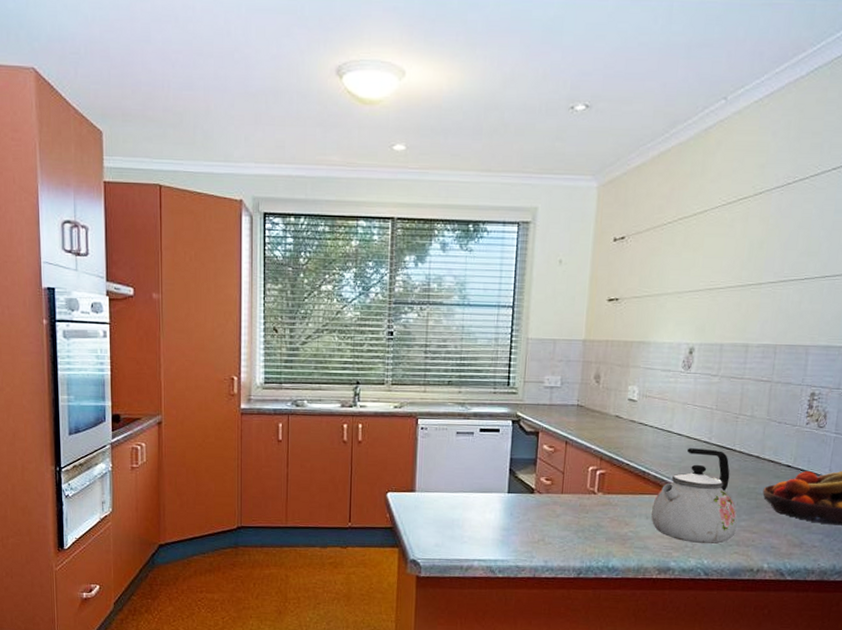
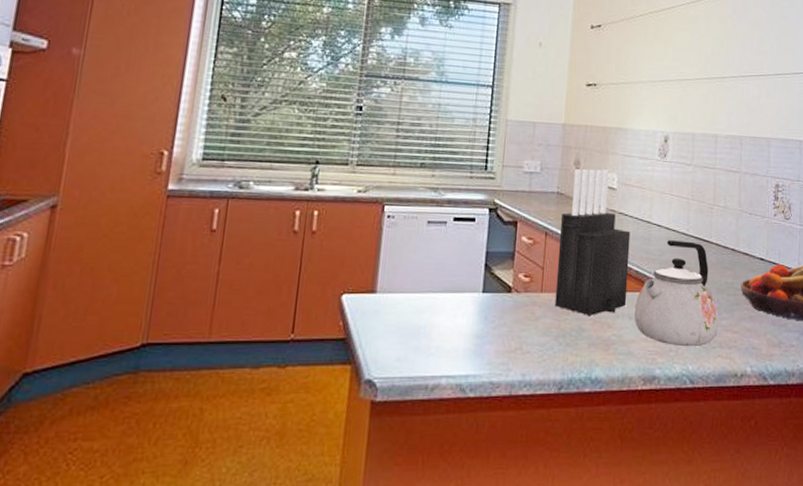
knife block: none [574,382,650,515] -> present [554,169,631,317]

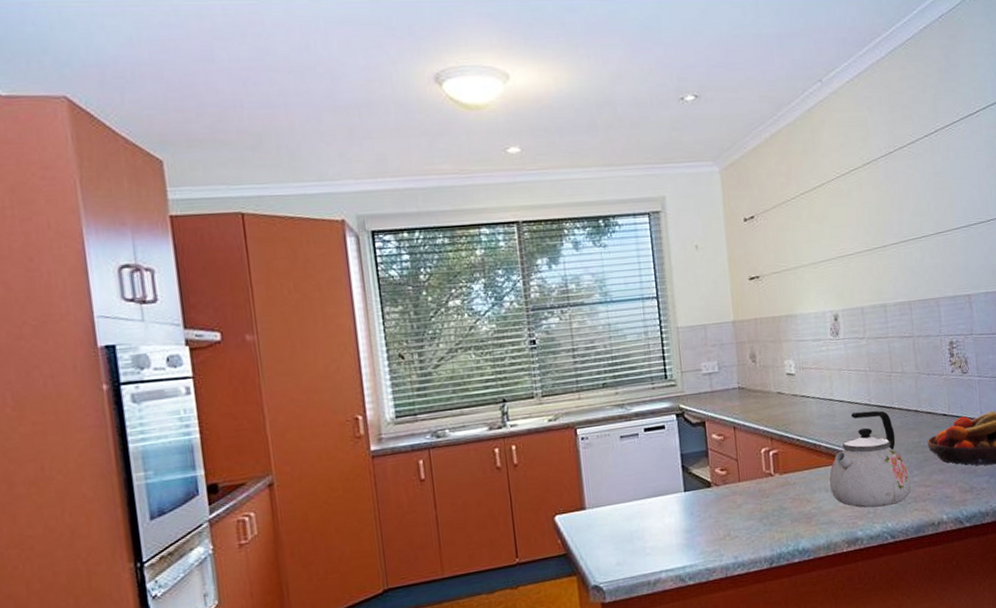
knife block: present [554,169,631,317] -> none [746,358,821,496]

